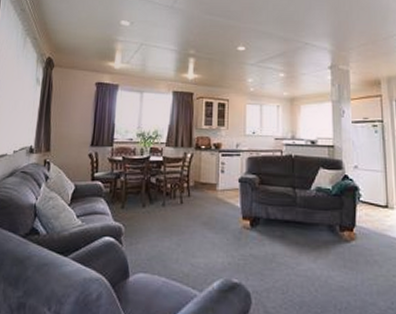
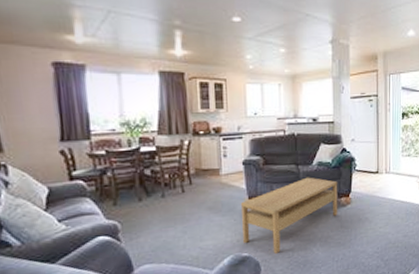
coffee table: none [234,202,340,287] -> present [240,177,338,255]

